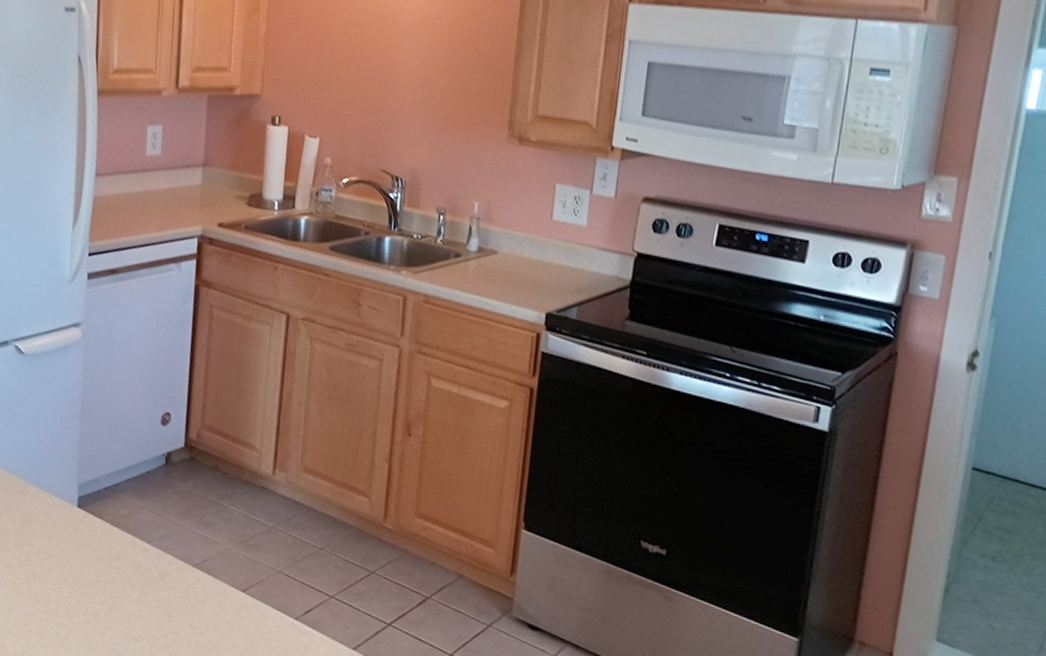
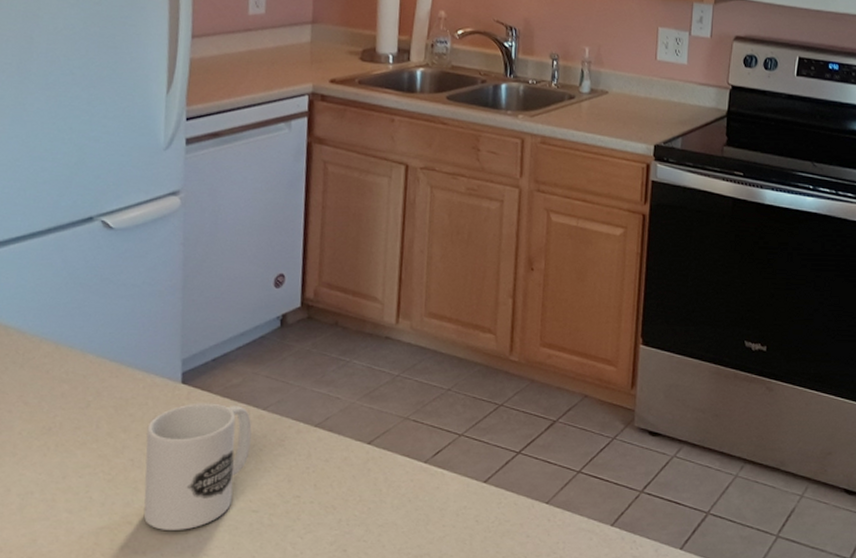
mug: none [42,527,137,647] -> present [143,402,252,530]

